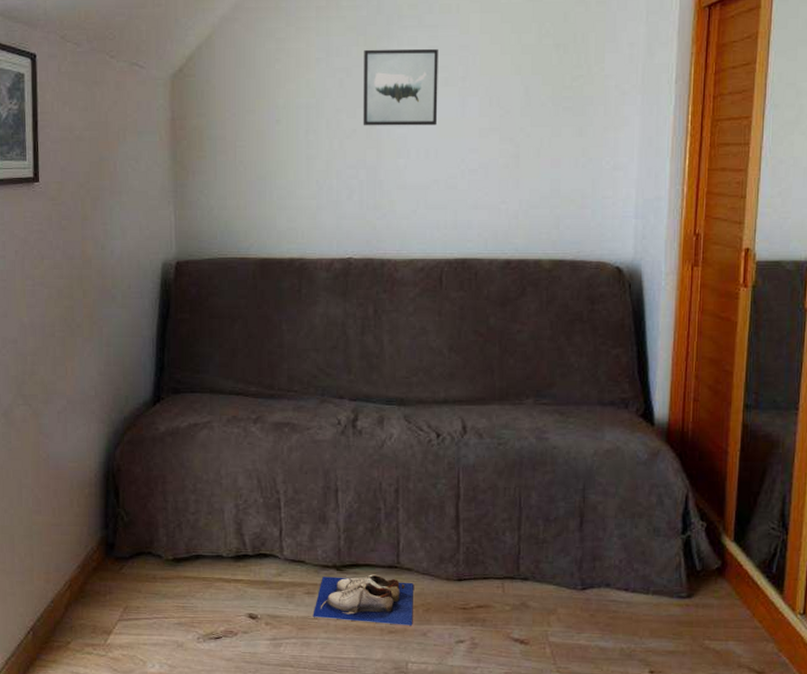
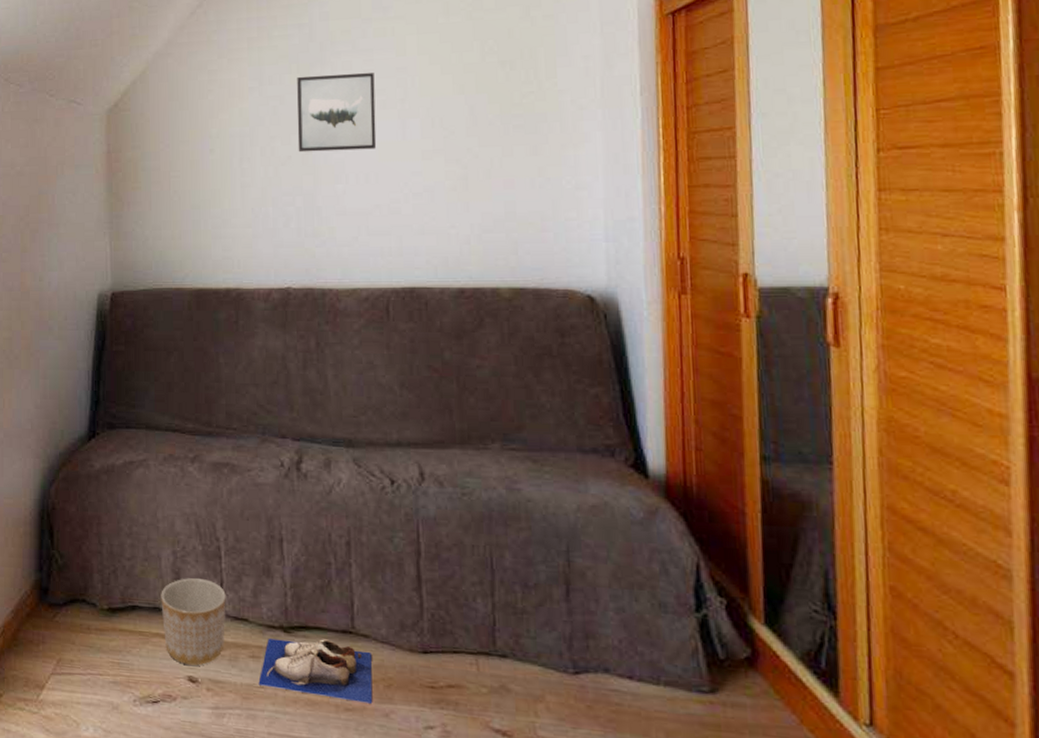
planter: none [223,528,285,604] -> present [161,578,226,666]

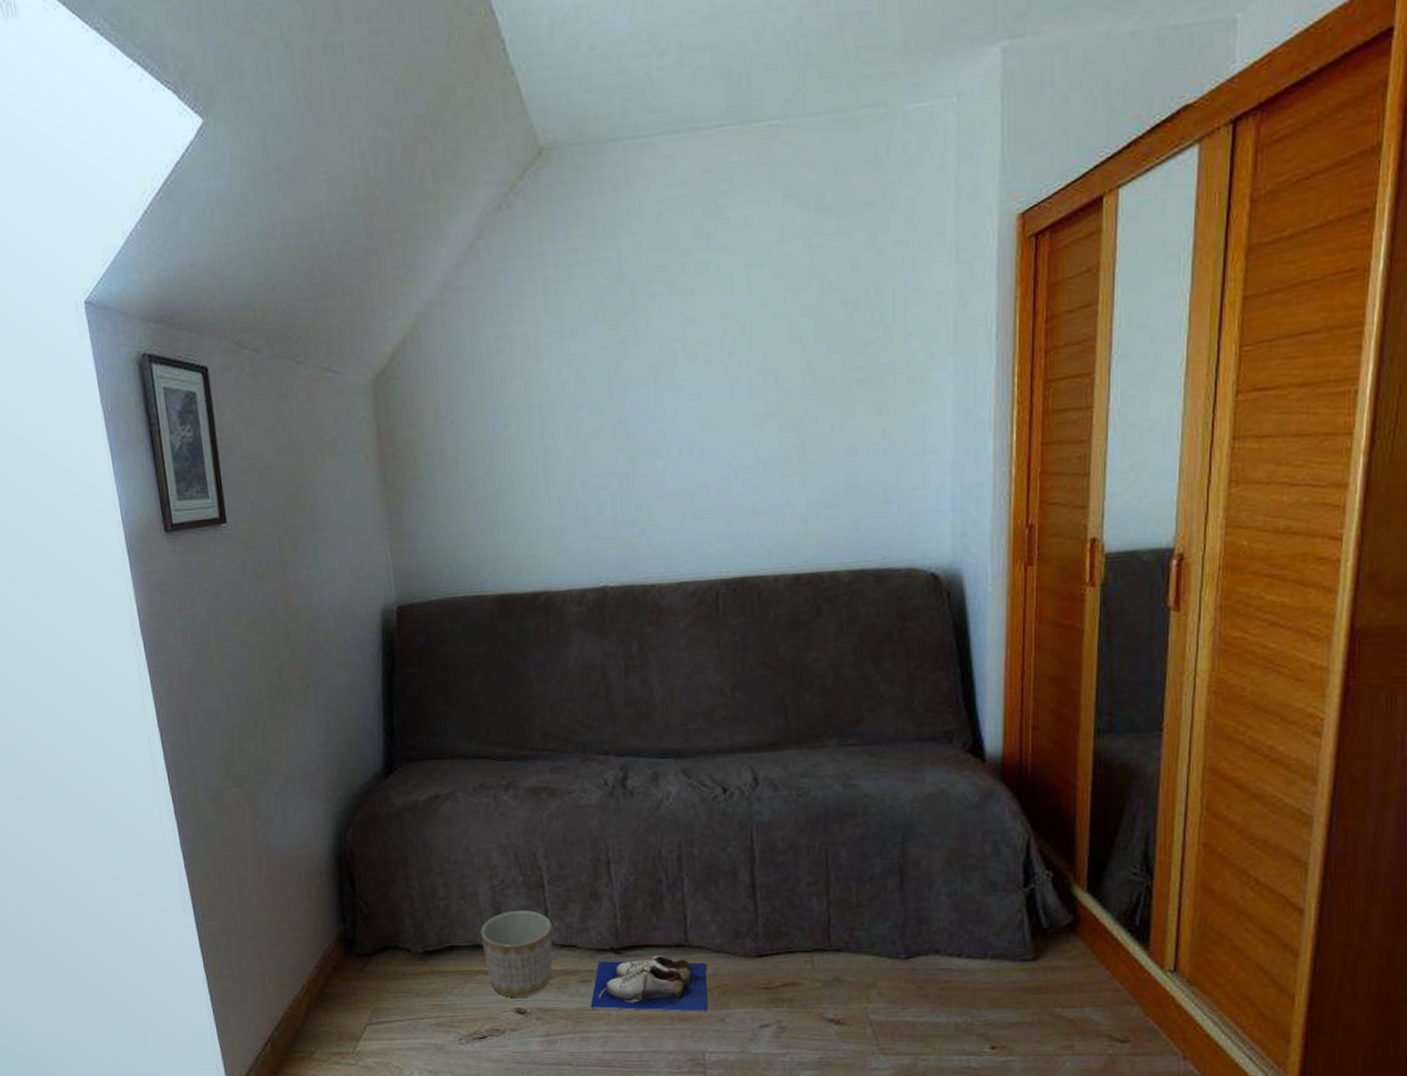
wall art: present [297,73,377,153] -> none [605,320,701,424]

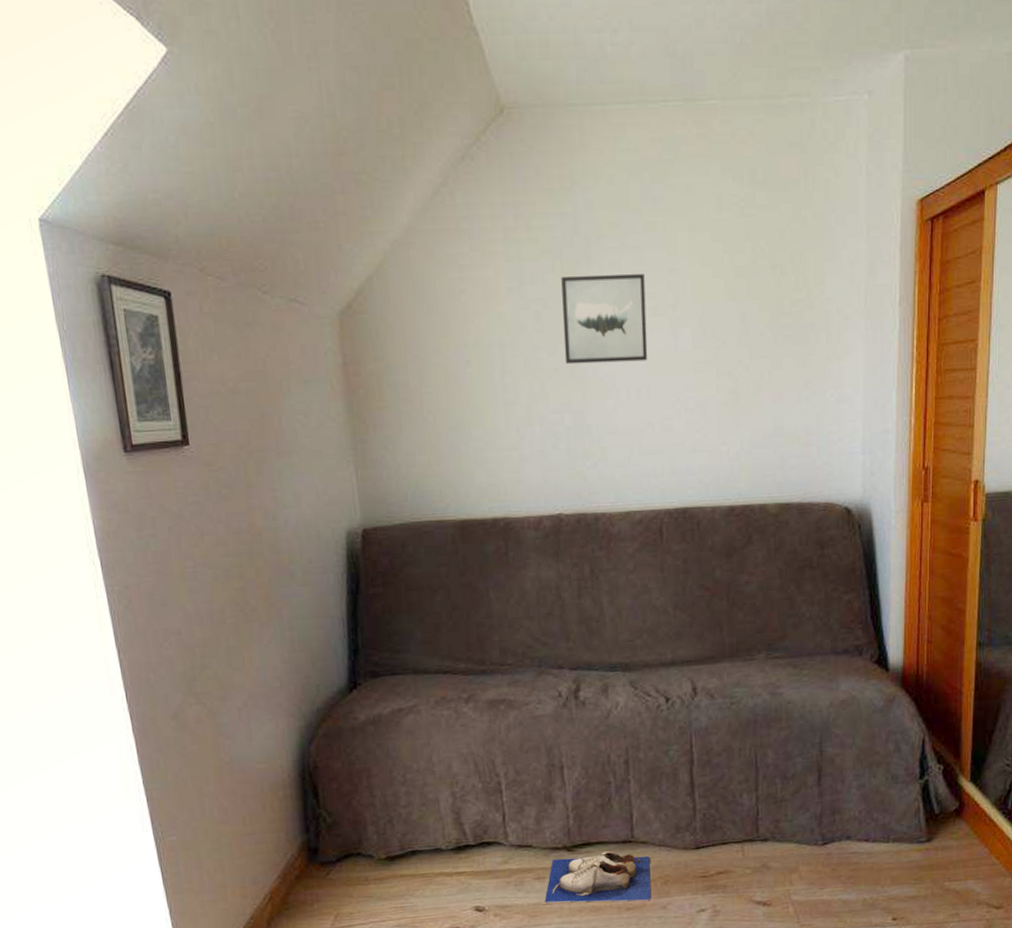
planter: present [480,910,553,997] -> none [441,814,510,897]
wall art: none [605,320,701,424] -> present [561,274,648,365]

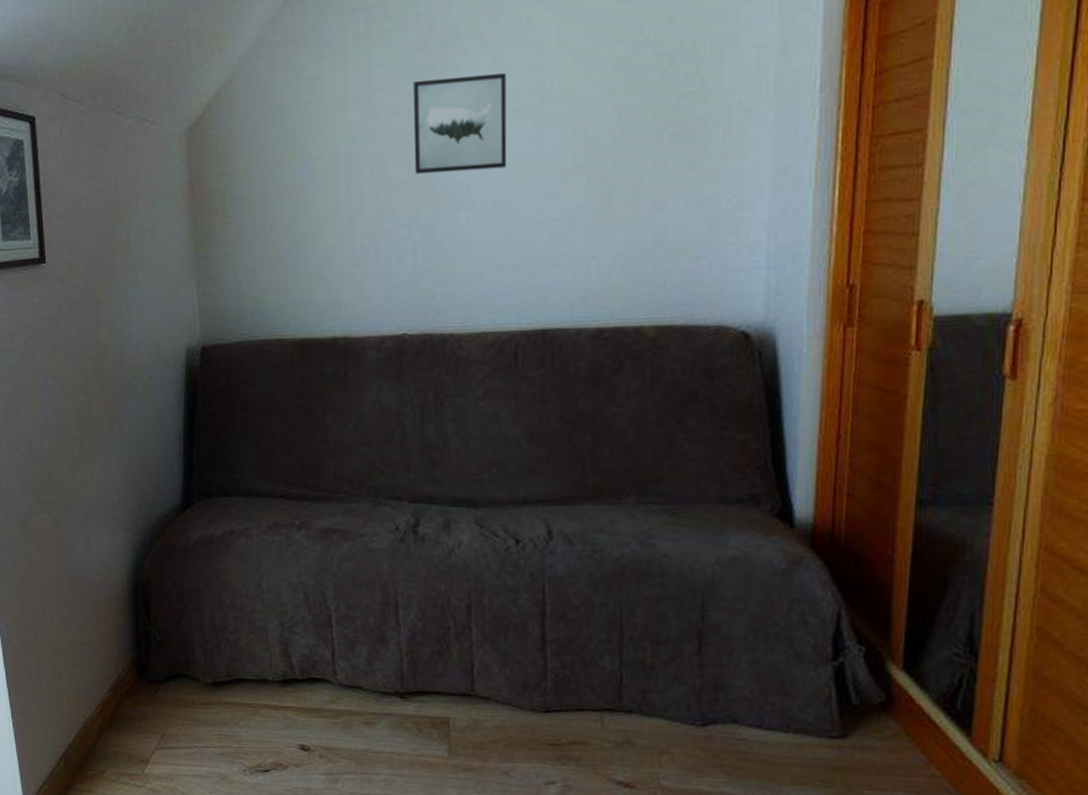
shoe: present [544,851,652,903] -> none [373,703,492,763]

